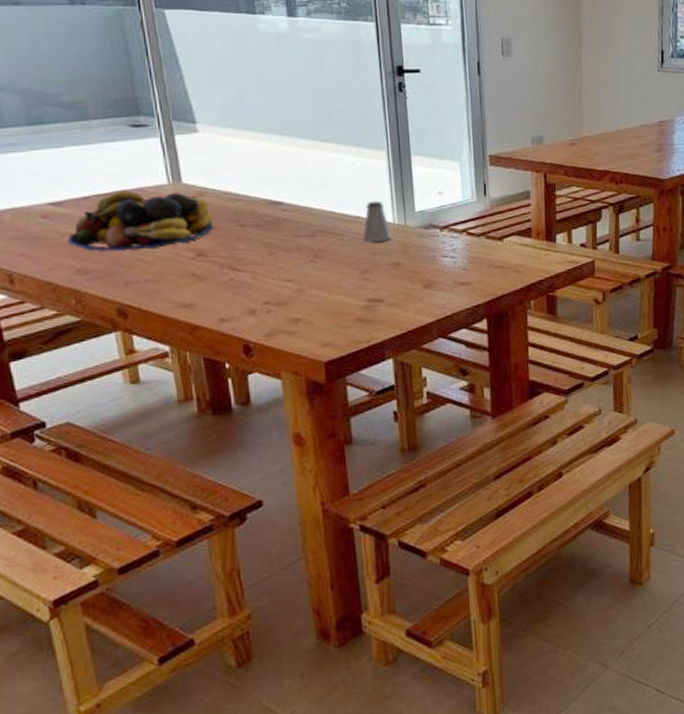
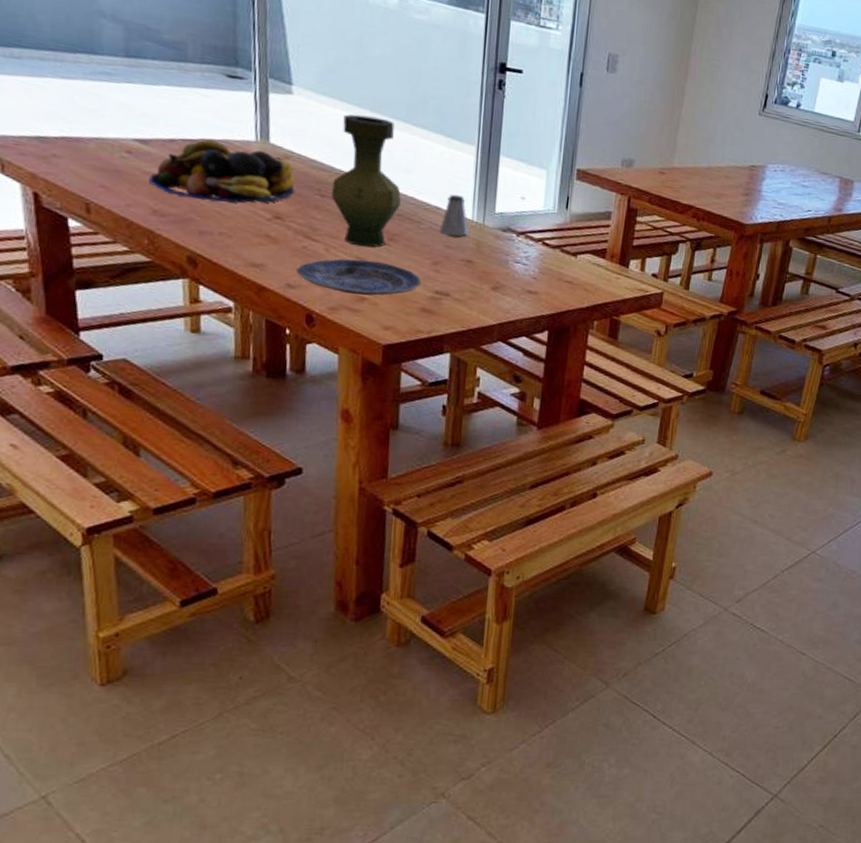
plate: none [227,280,354,317] -> present [297,258,422,296]
vase: none [250,139,322,269] -> present [331,114,402,248]

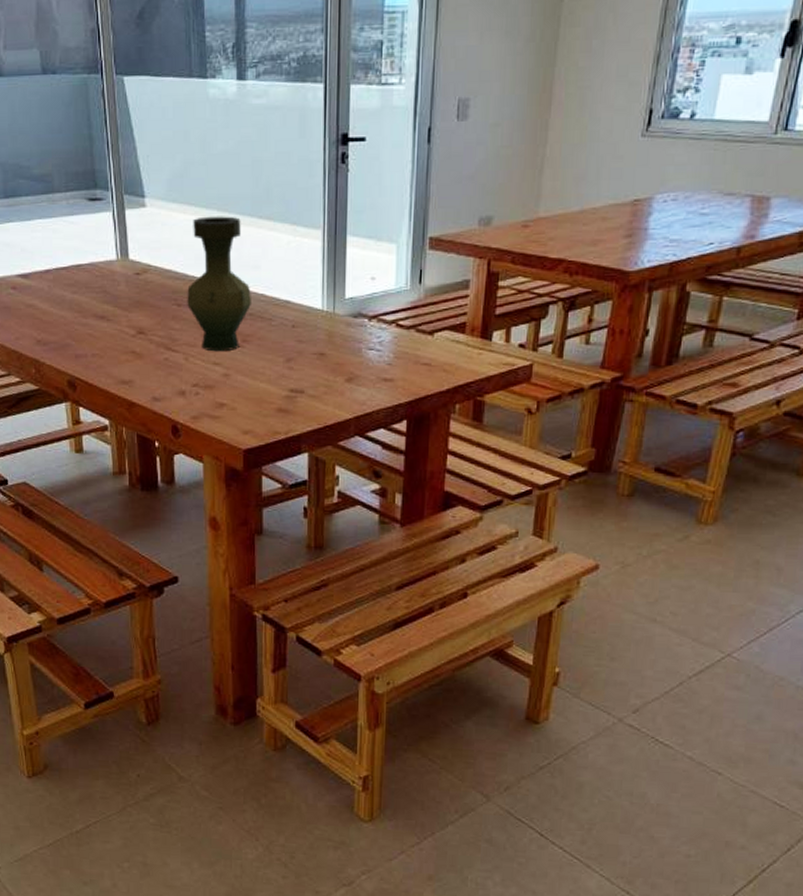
fruit bowl: present [149,139,295,204] -> none [32,265,154,325]
plate: present [297,258,422,296] -> none [161,365,277,400]
saltshaker: present [440,194,469,237] -> none [292,284,320,329]

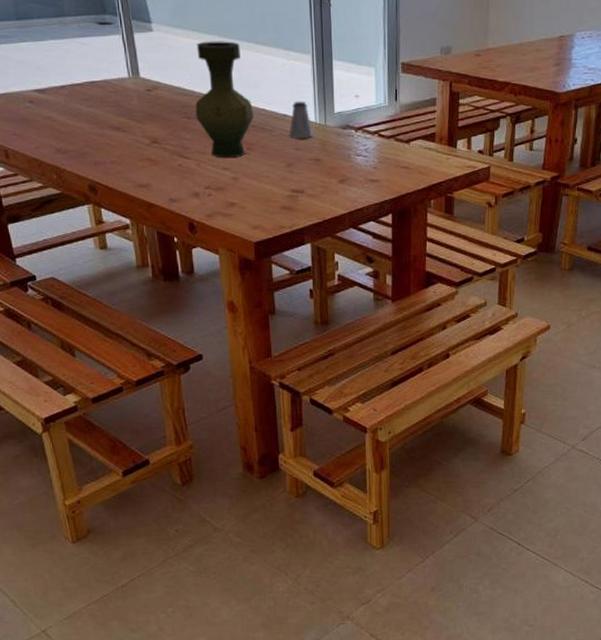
saltshaker: none [292,284,320,329] -> present [289,101,314,138]

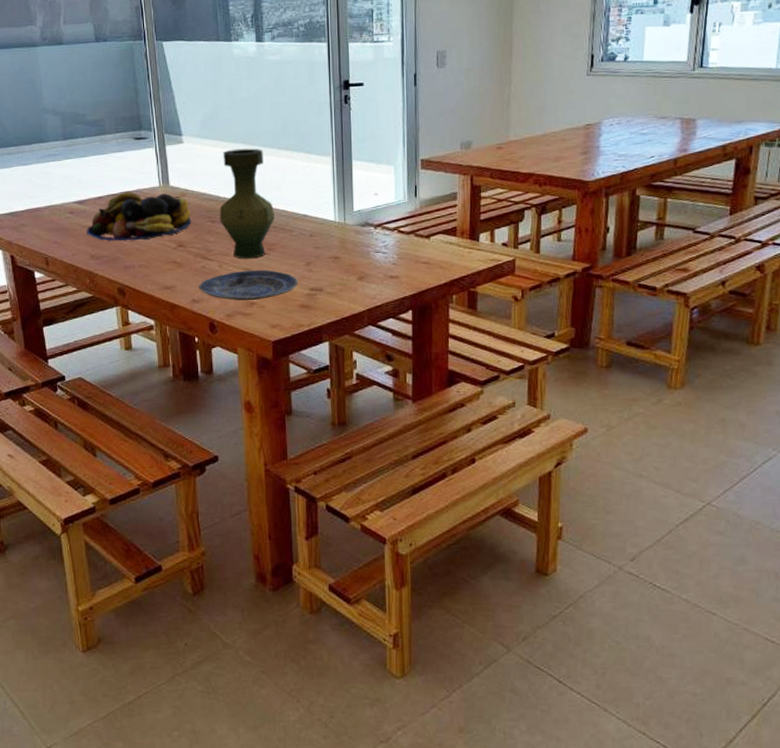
fruit bowl: none [50,82,166,135] -> present [87,192,192,241]
plate: none [176,169,280,201] -> present [199,269,299,300]
saltshaker: present [289,101,314,138] -> none [309,201,334,237]

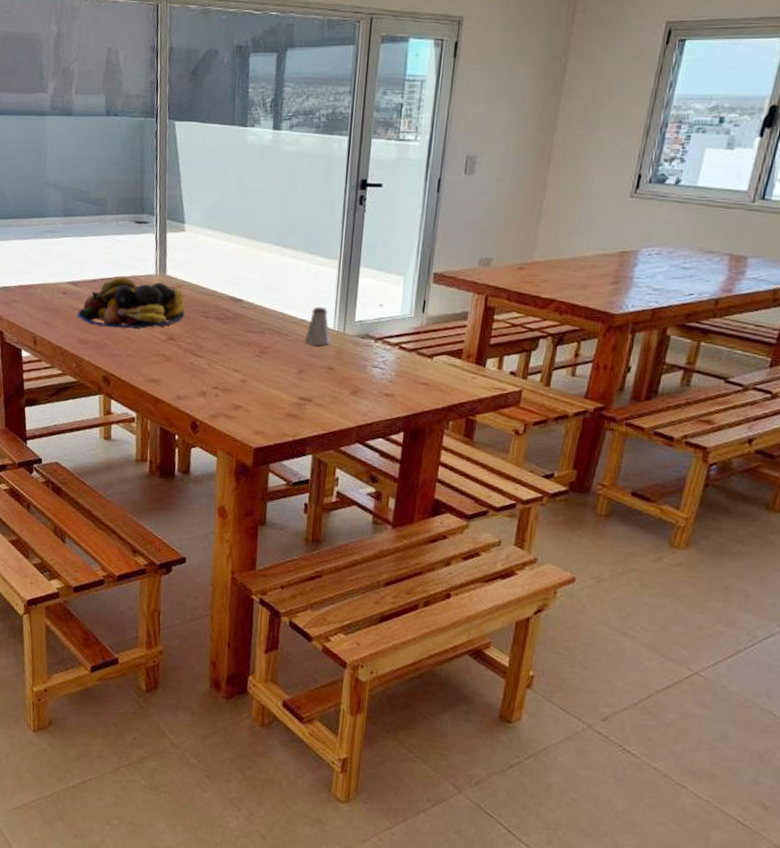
plate: present [199,269,299,300] -> none [185,371,288,404]
vase: present [220,148,275,259] -> none [214,242,272,360]
saltshaker: none [309,201,334,237] -> present [305,306,331,345]

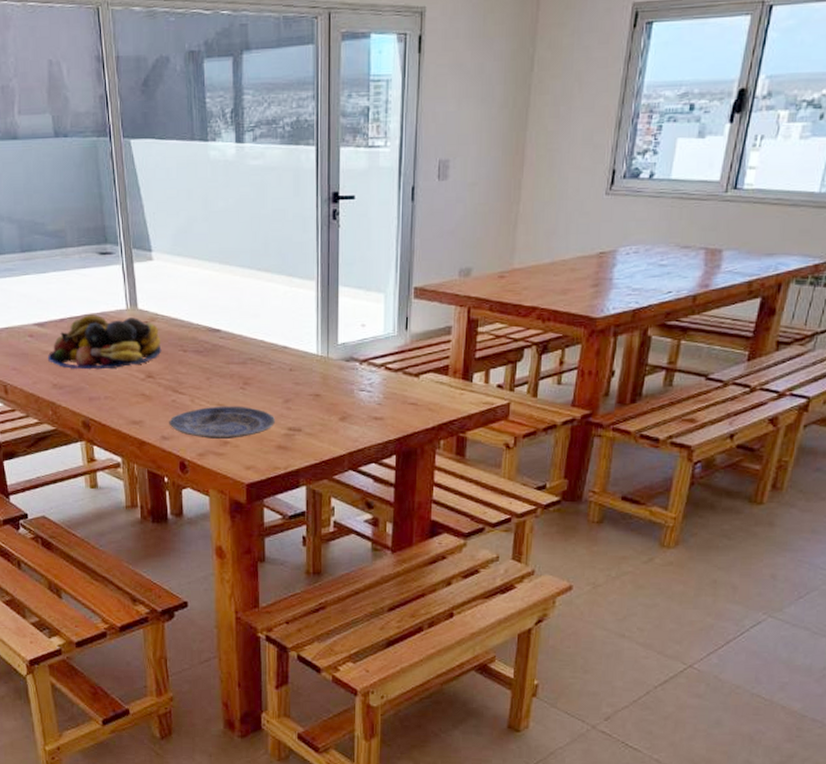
plate: none [185,371,288,404] -> present [169,406,276,439]
saltshaker: present [305,306,331,345] -> none [289,331,315,372]

